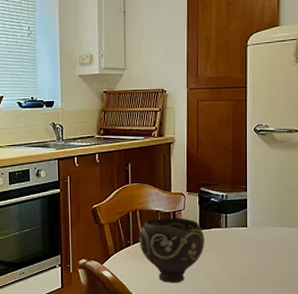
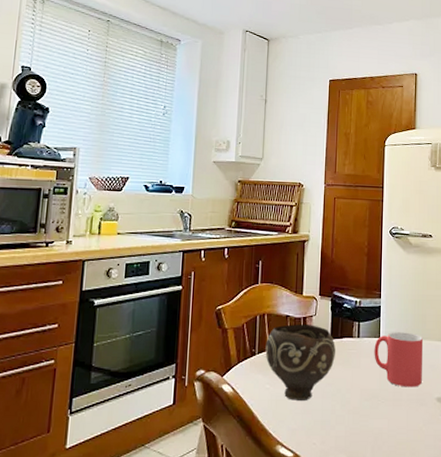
mug: none [242,221,289,270] -> present [374,332,423,387]

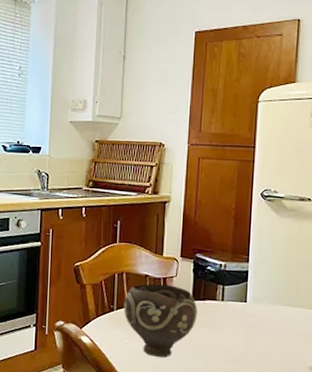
mug: present [374,332,423,387] -> none [239,297,295,354]

